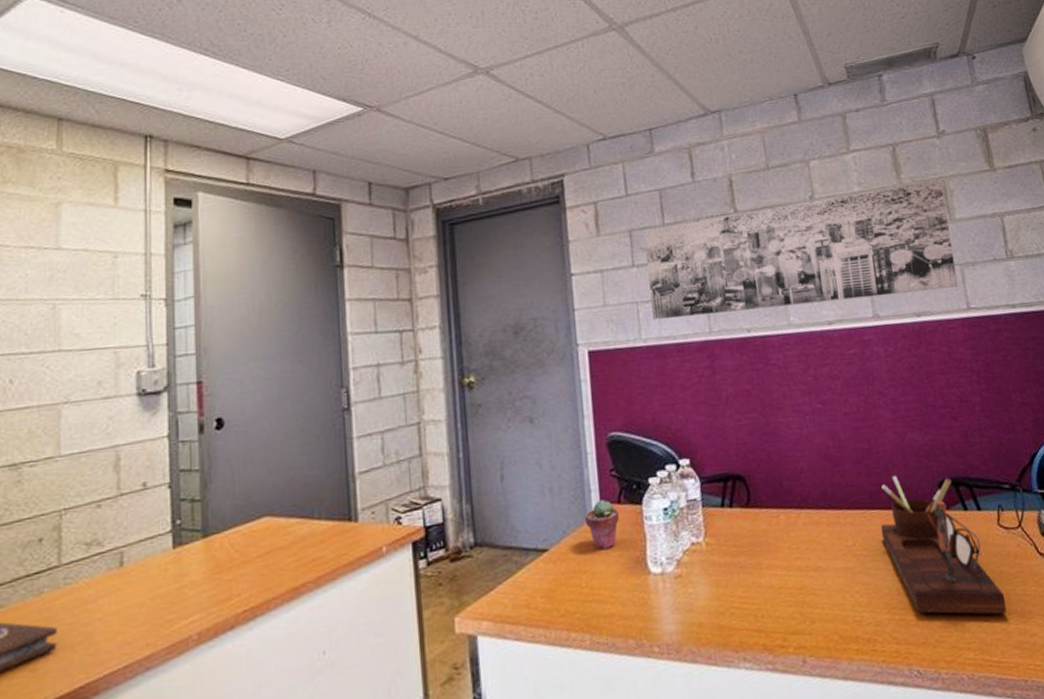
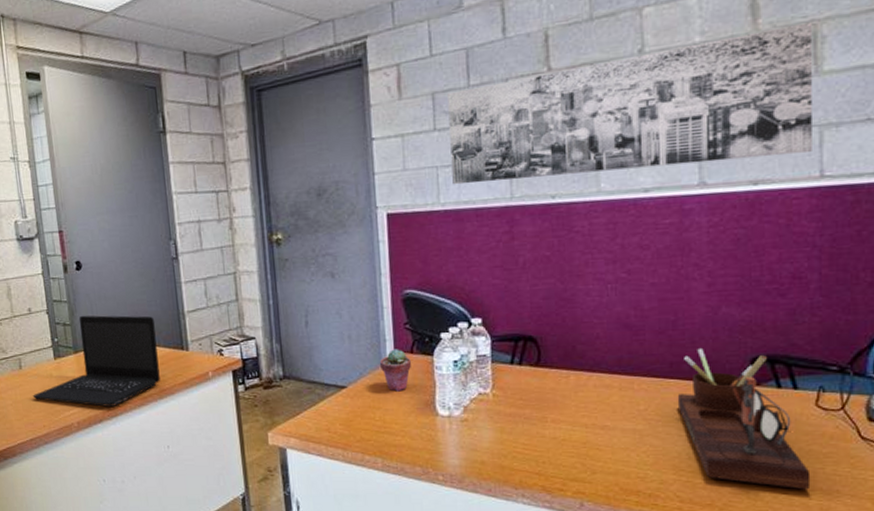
laptop: none [135,482,319,608] -> present [32,315,160,407]

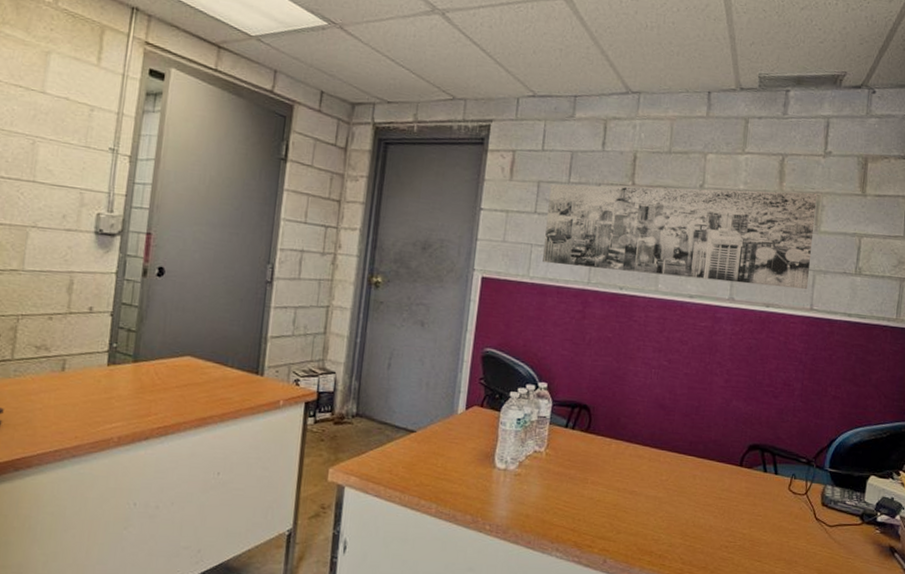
laptop: present [32,315,160,407] -> none [70,323,233,424]
potted succulent: present [379,349,411,392] -> none [450,401,480,442]
desk organizer: present [677,349,811,490] -> none [691,433,779,559]

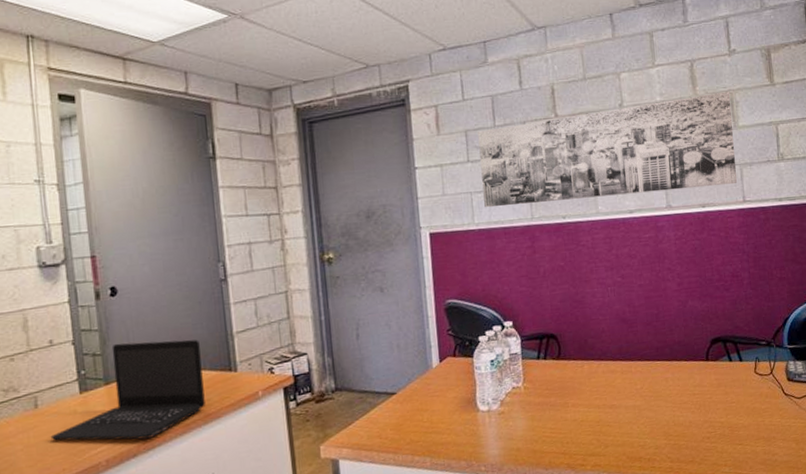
laptop: none [70,323,233,424] -> present [50,340,205,441]

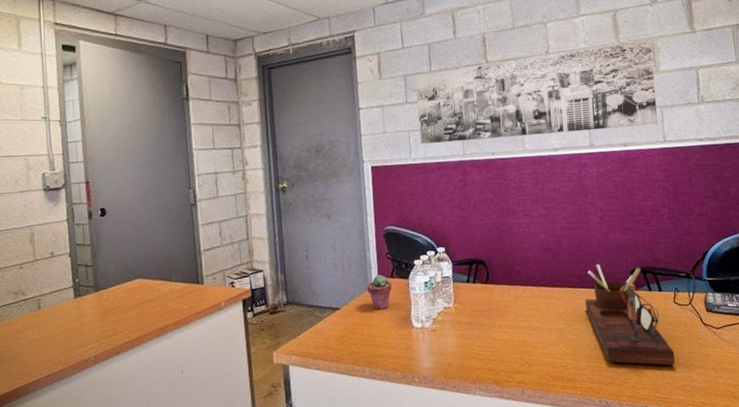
laptop: present [50,340,205,441] -> none [50,255,177,340]
potted succulent: none [426,354,454,393] -> present [366,275,392,310]
desk organizer: none [663,335,757,440] -> present [585,264,676,366]

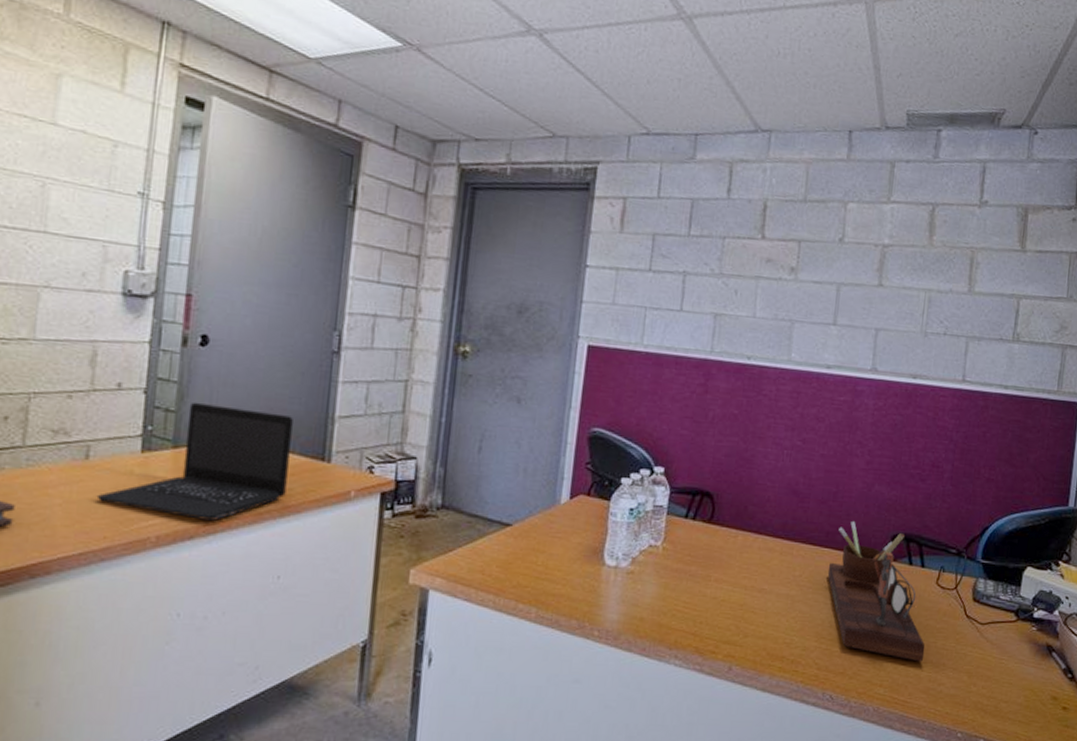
laptop: none [50,255,177,340] -> present [96,402,293,521]
potted succulent: present [366,275,392,310] -> none [552,489,586,536]
wall art: present [415,39,658,145] -> none [658,237,972,359]

